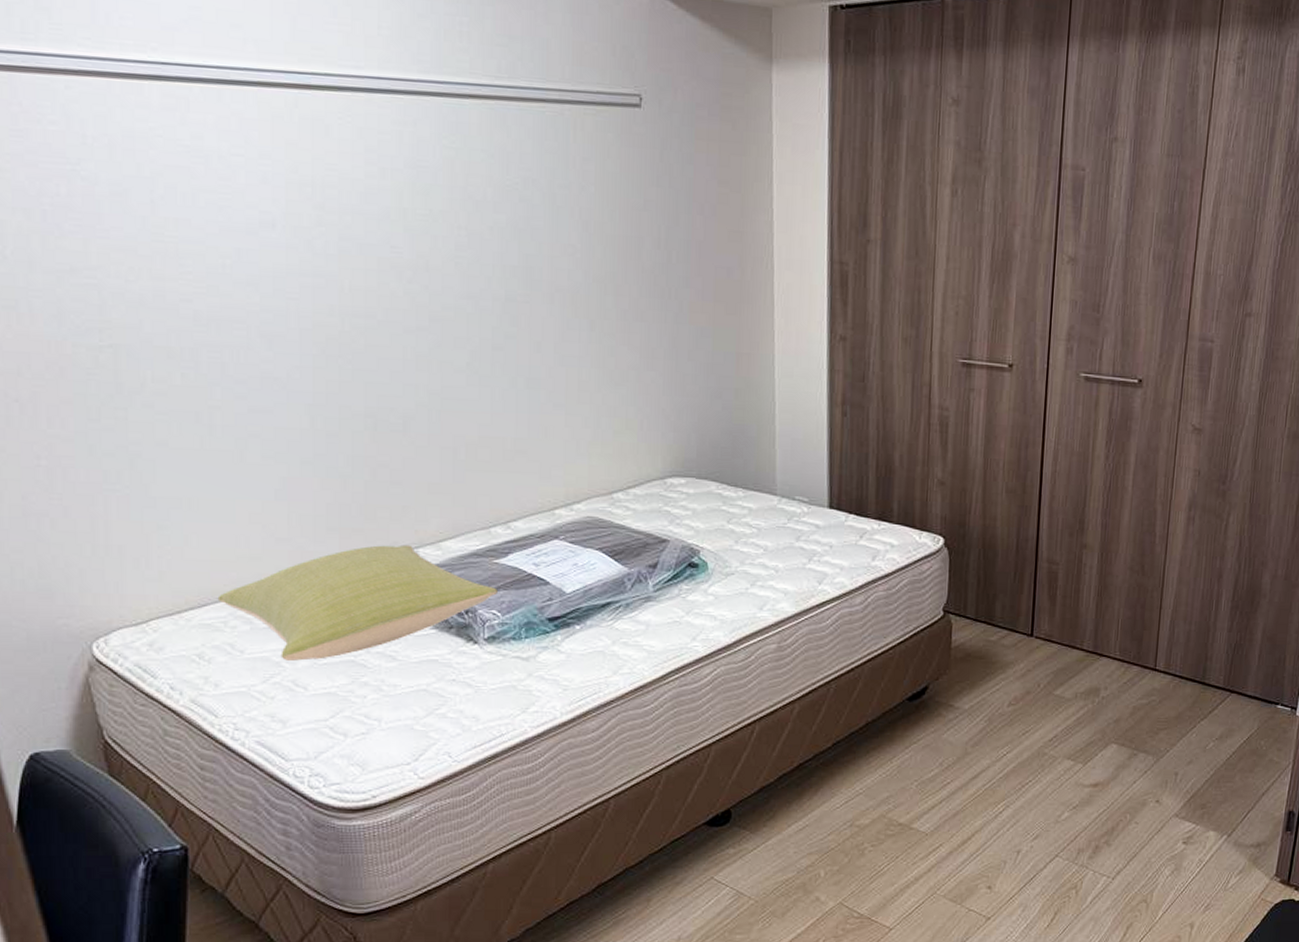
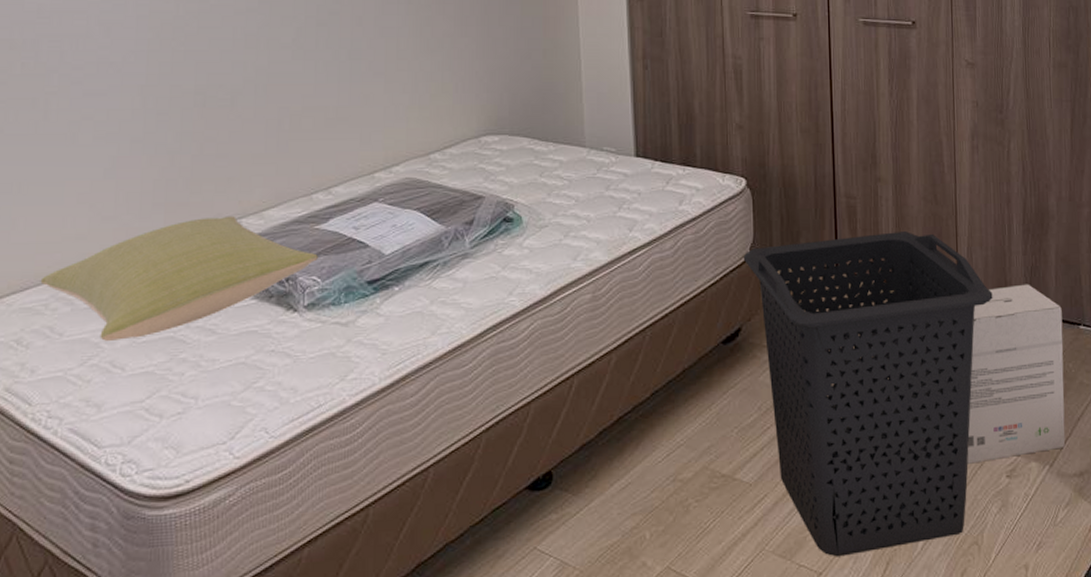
laundry basket: none [935,601,1191,905] -> present [743,231,993,557]
cardboard box: none [1145,660,1261,829] -> present [967,284,1066,464]

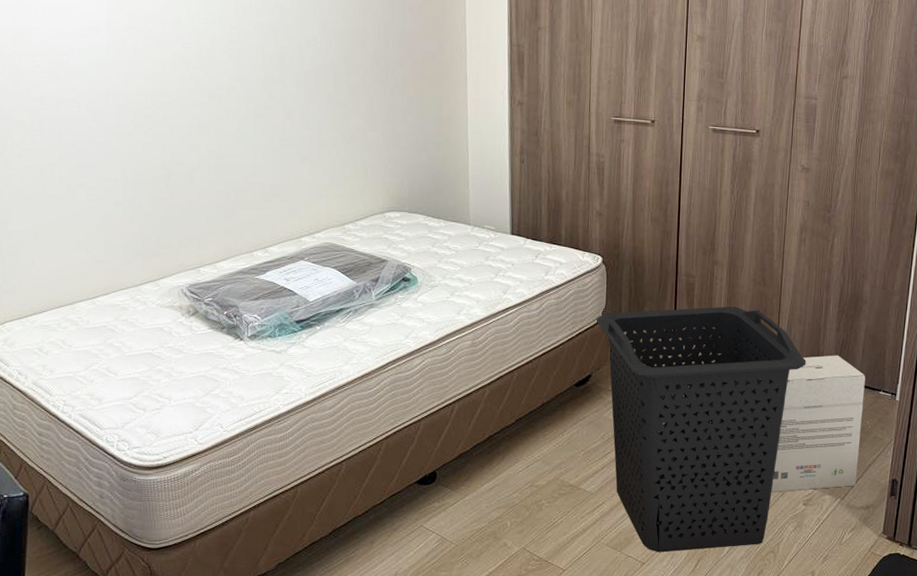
pillow: present [40,215,318,341] -> none [53,265,258,353]

